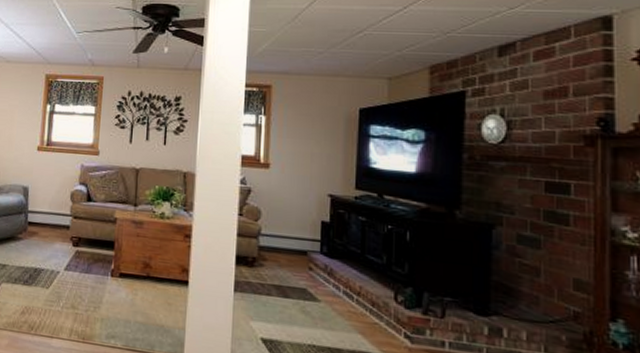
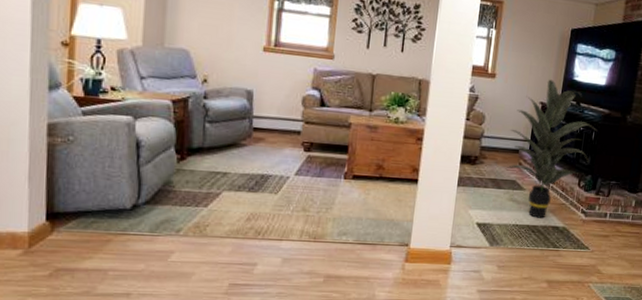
indoor plant: none [293,167,413,341] -> present [507,79,597,219]

